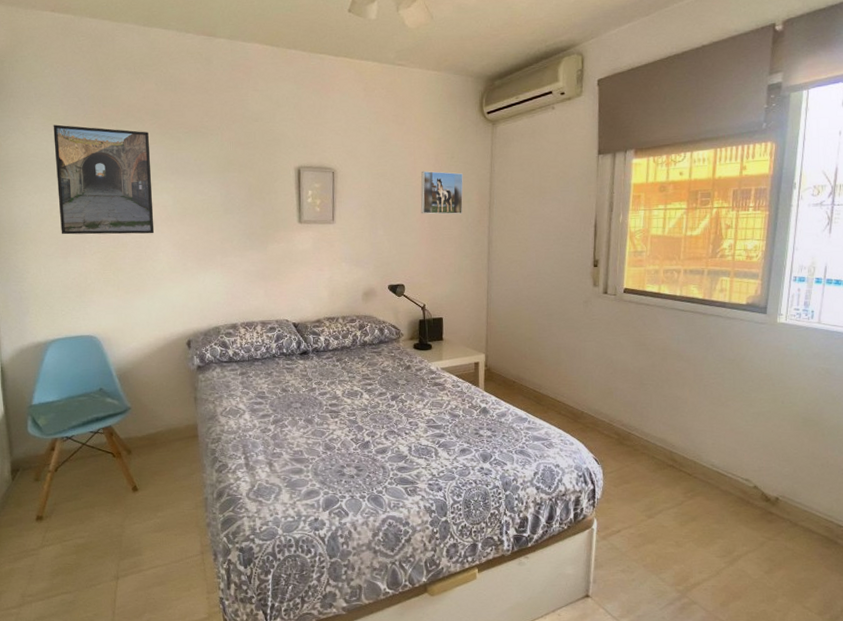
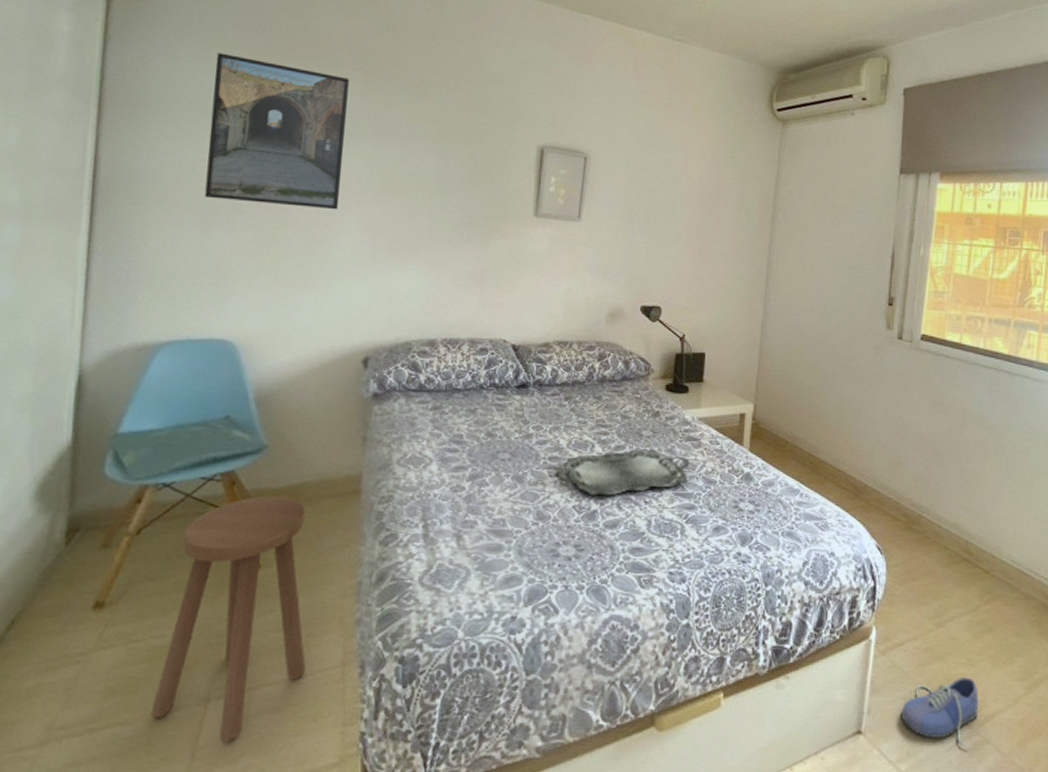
stool: none [83,441,178,605] -> present [150,496,306,743]
serving tray: none [335,394,438,431] -> present [555,449,690,496]
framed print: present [420,170,464,215] -> none [689,168,744,227]
shoe: none [621,555,686,606] -> present [901,677,979,746]

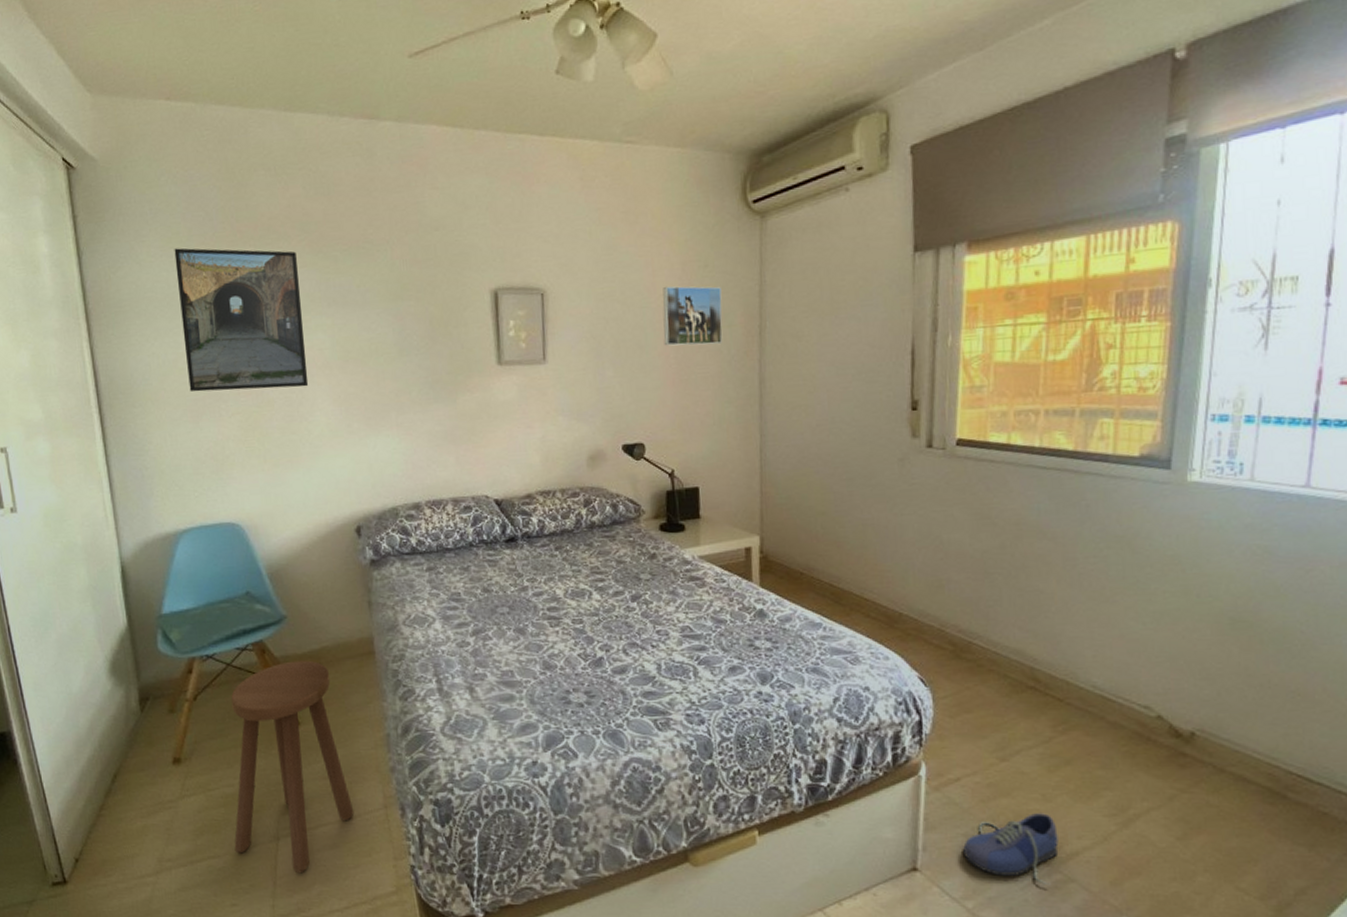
serving tray: present [555,449,690,496] -> none [555,592,695,643]
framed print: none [689,168,744,227] -> present [663,285,723,346]

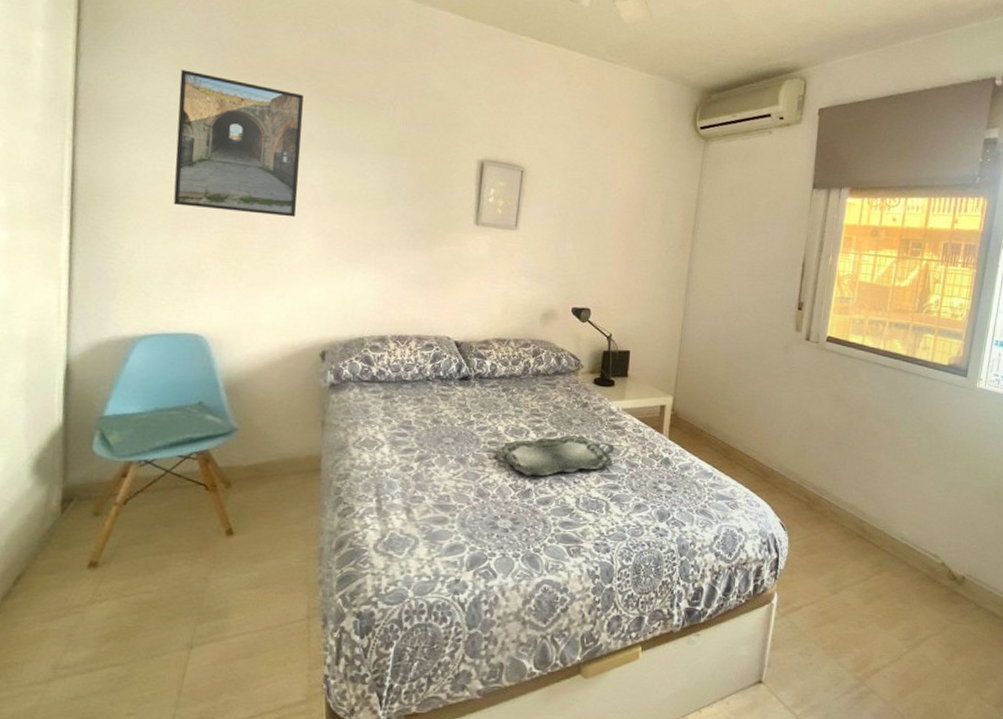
stool: present [231,660,355,874] -> none [141,472,276,682]
serving tray: none [555,592,695,643] -> present [493,436,615,477]
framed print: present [663,285,723,346] -> none [617,182,668,237]
shoe: present [963,813,1059,885] -> none [798,637,867,695]

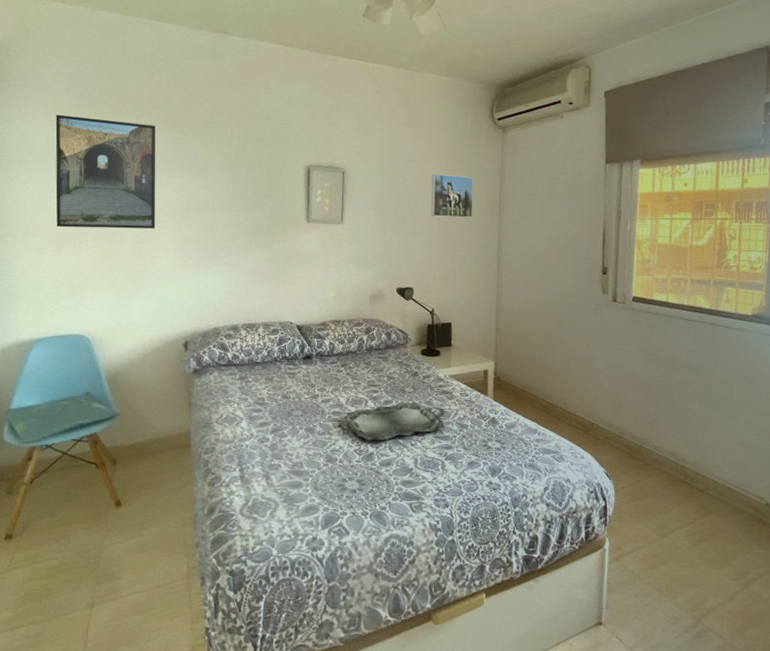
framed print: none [617,182,668,237] -> present [430,173,474,219]

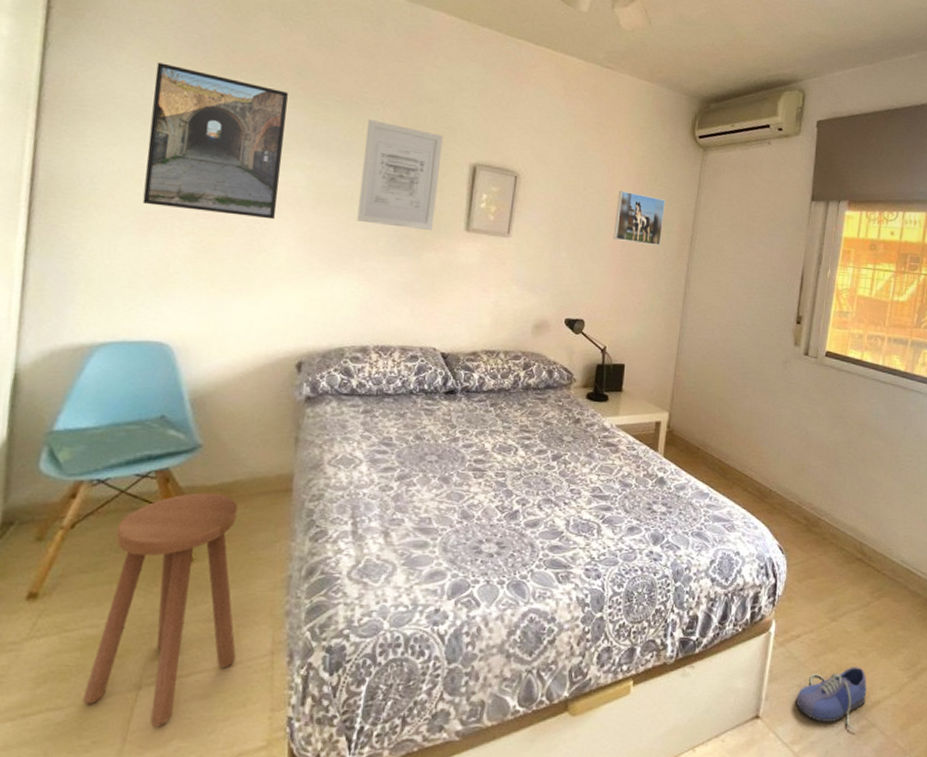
stool: none [52,451,161,637] -> present [82,492,239,728]
wall art: none [219,138,281,226] -> present [357,118,443,231]
serving tray: present [338,402,445,441] -> none [479,453,608,497]
shoe: none [635,578,701,634] -> present [796,667,867,730]

